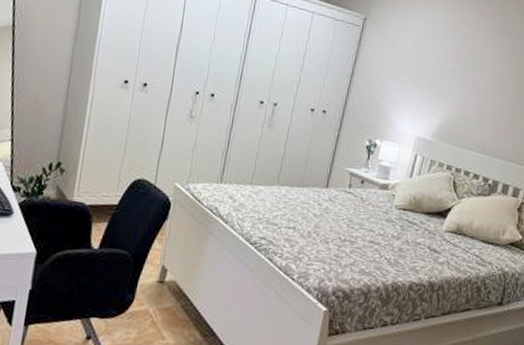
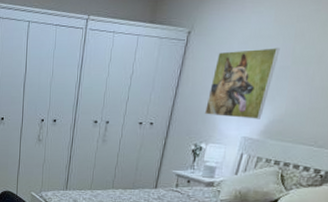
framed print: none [379,44,449,120] -> present [204,48,280,119]

